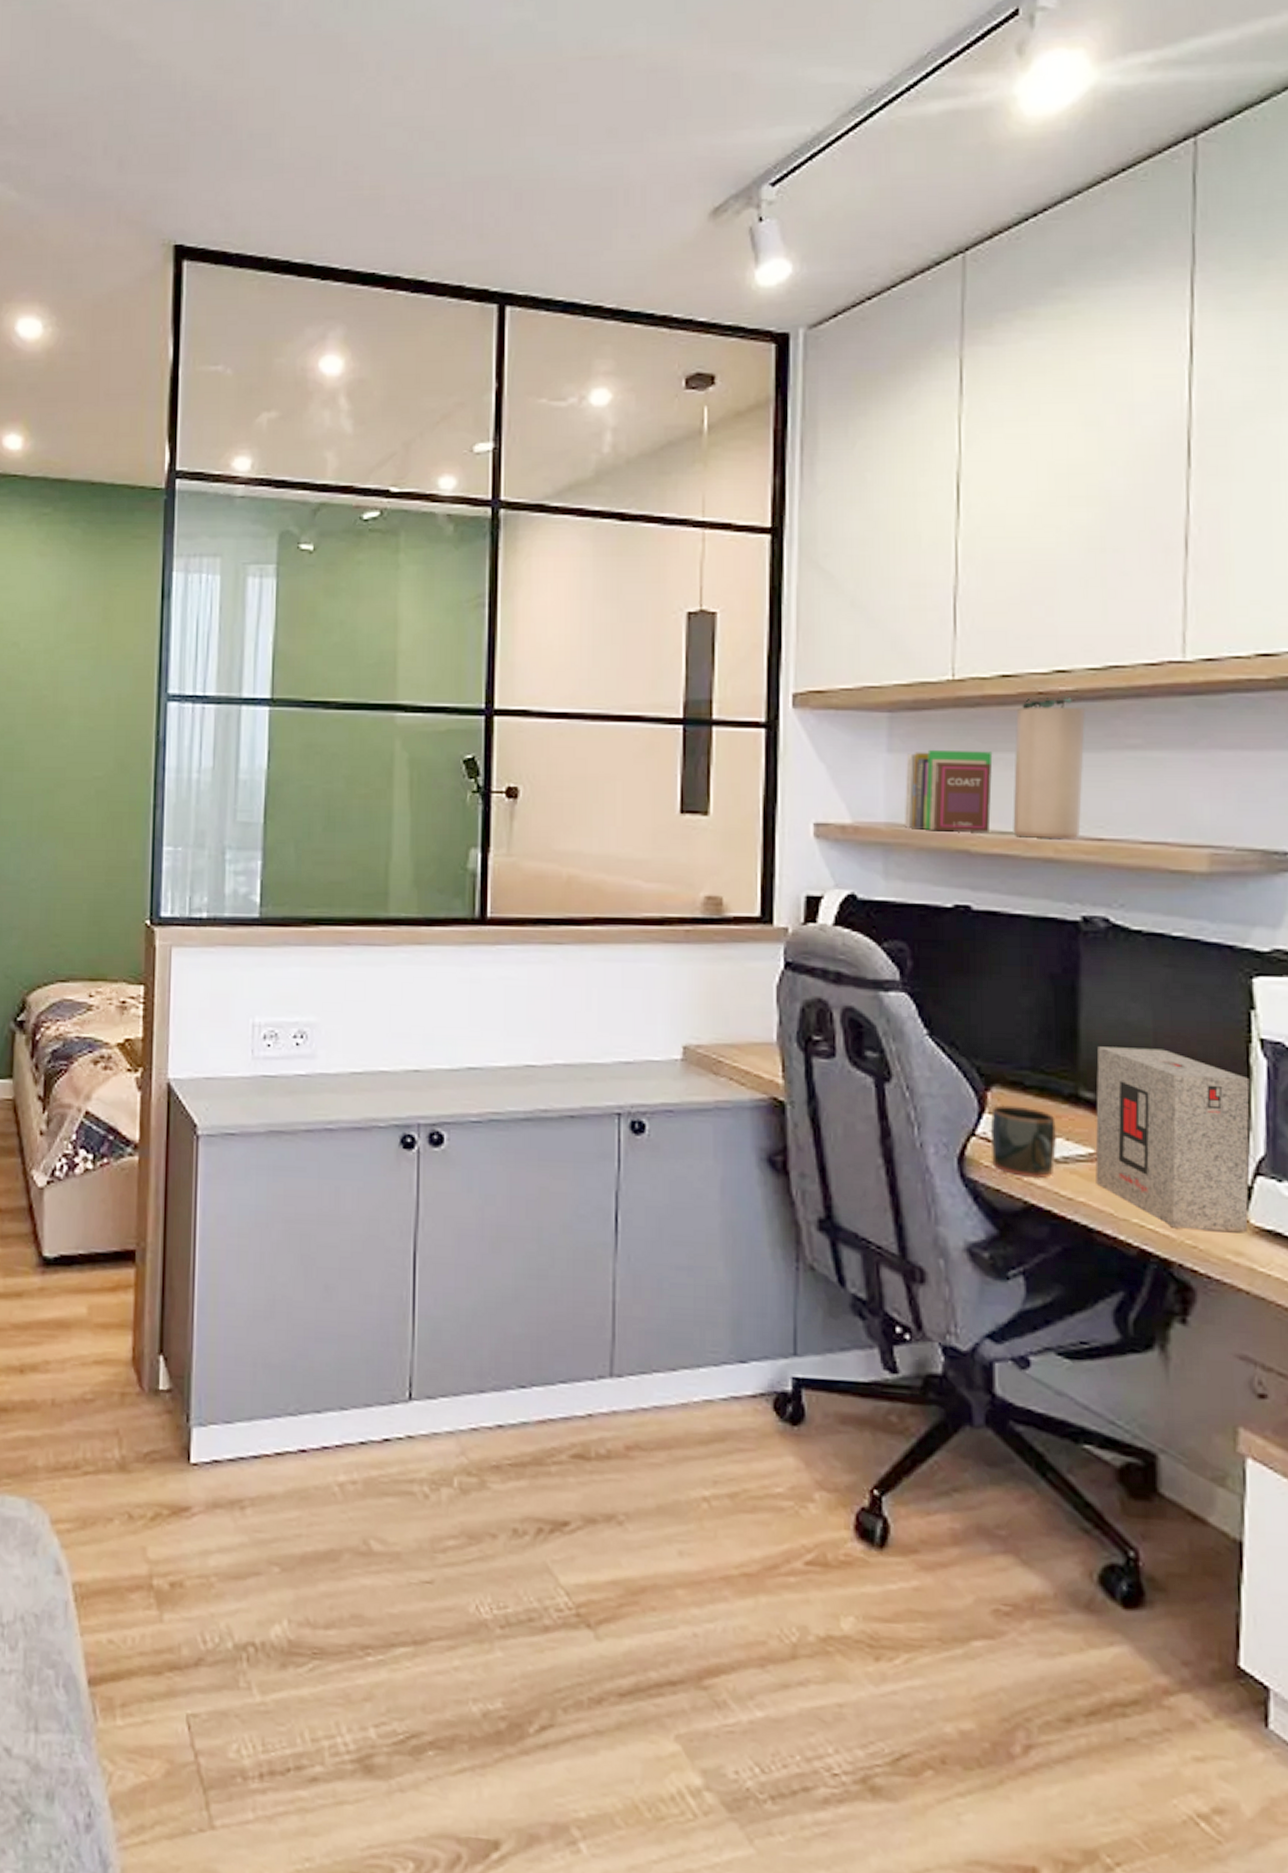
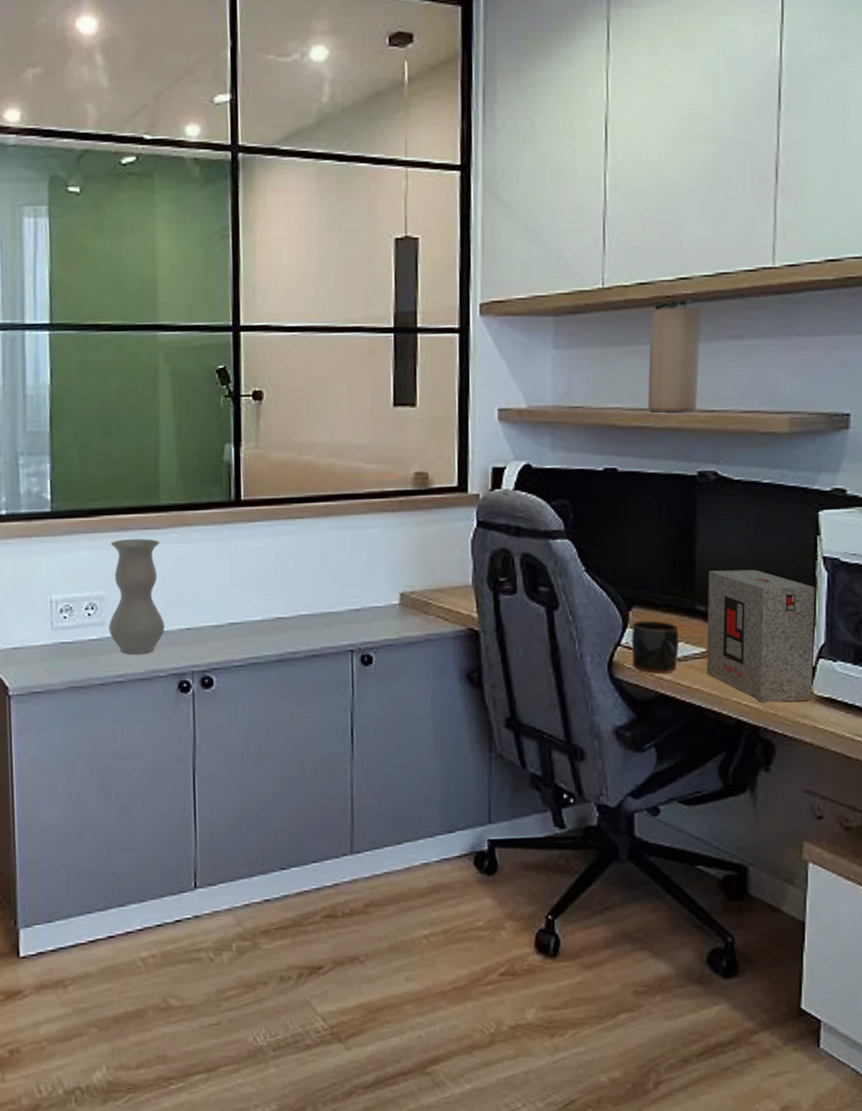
vase: none [320,956,388,1099] -> present [109,539,165,655]
books: present [904,749,993,832] -> none [566,345,633,411]

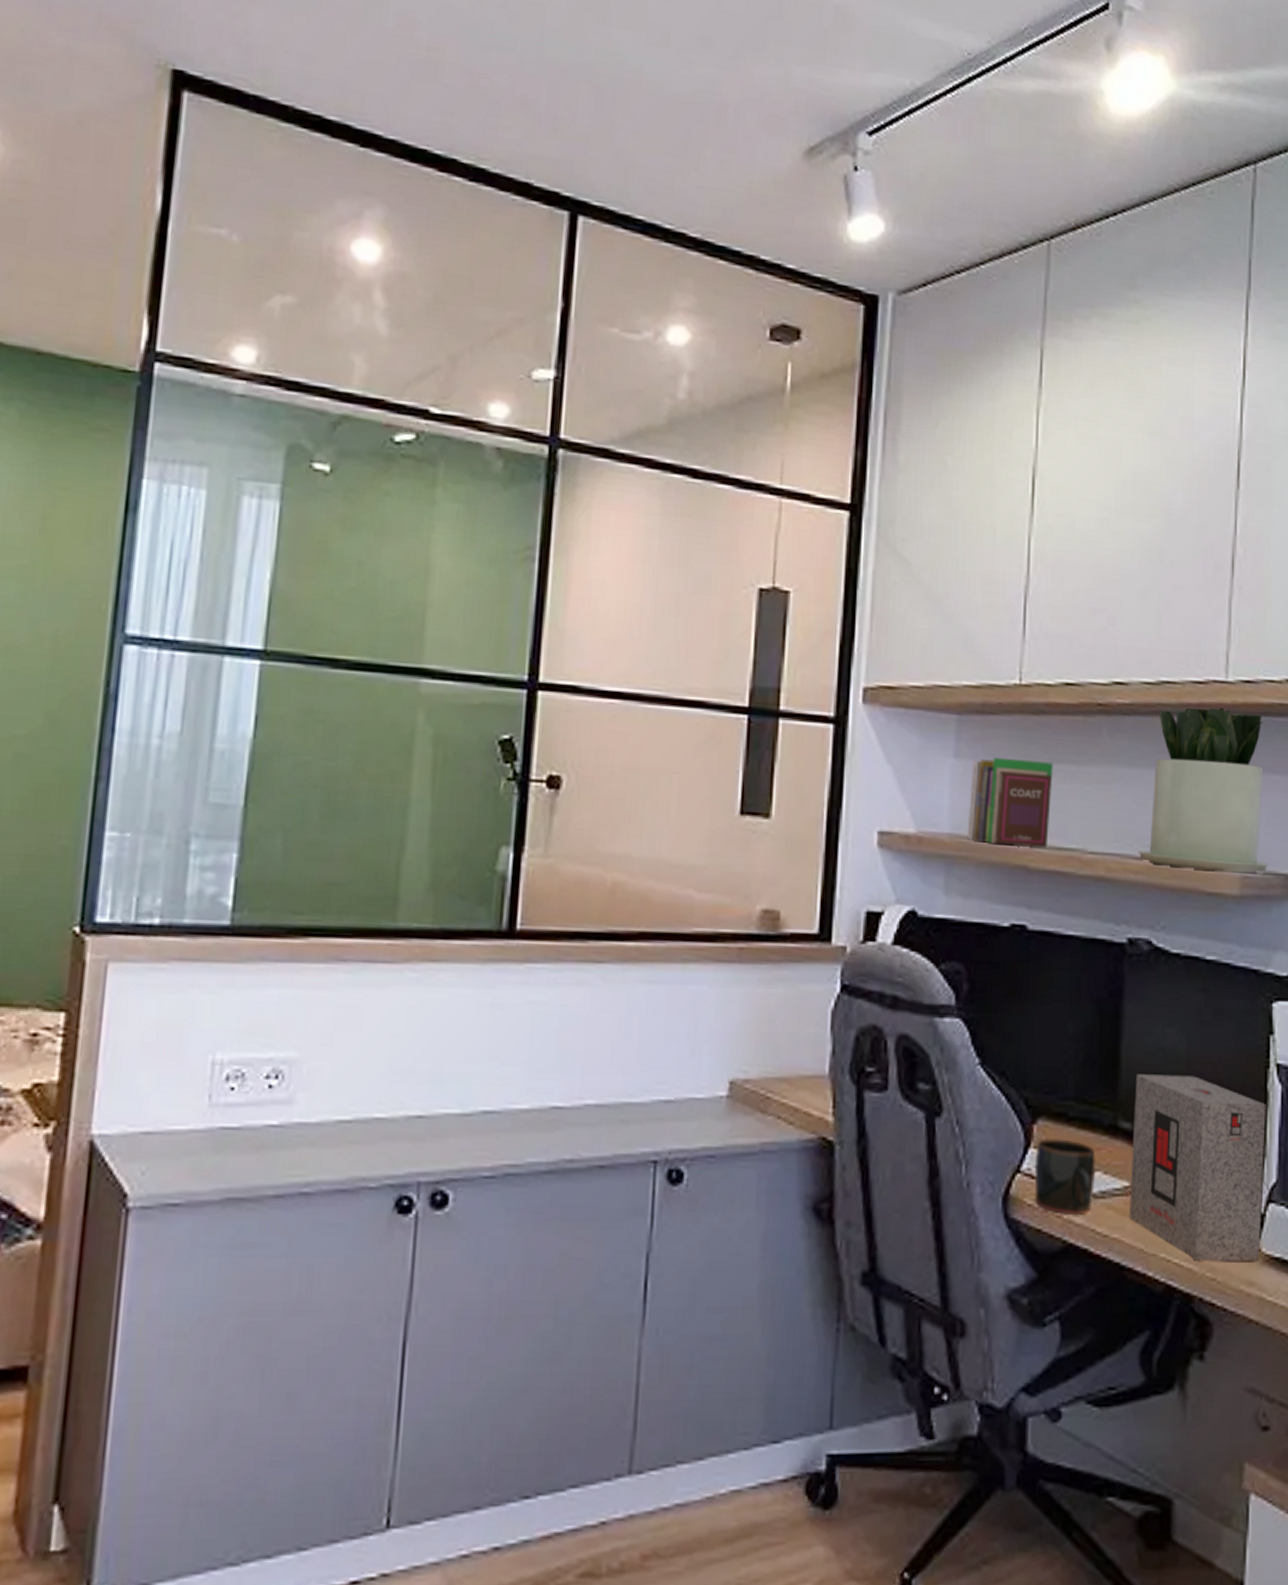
vase: present [109,539,165,655] -> none [298,975,391,1153]
books: none [566,345,633,411] -> present [966,757,1054,848]
vase: present [648,298,701,413] -> none [1069,709,1139,859]
planter: none [704,288,814,416] -> present [1138,707,1270,874]

